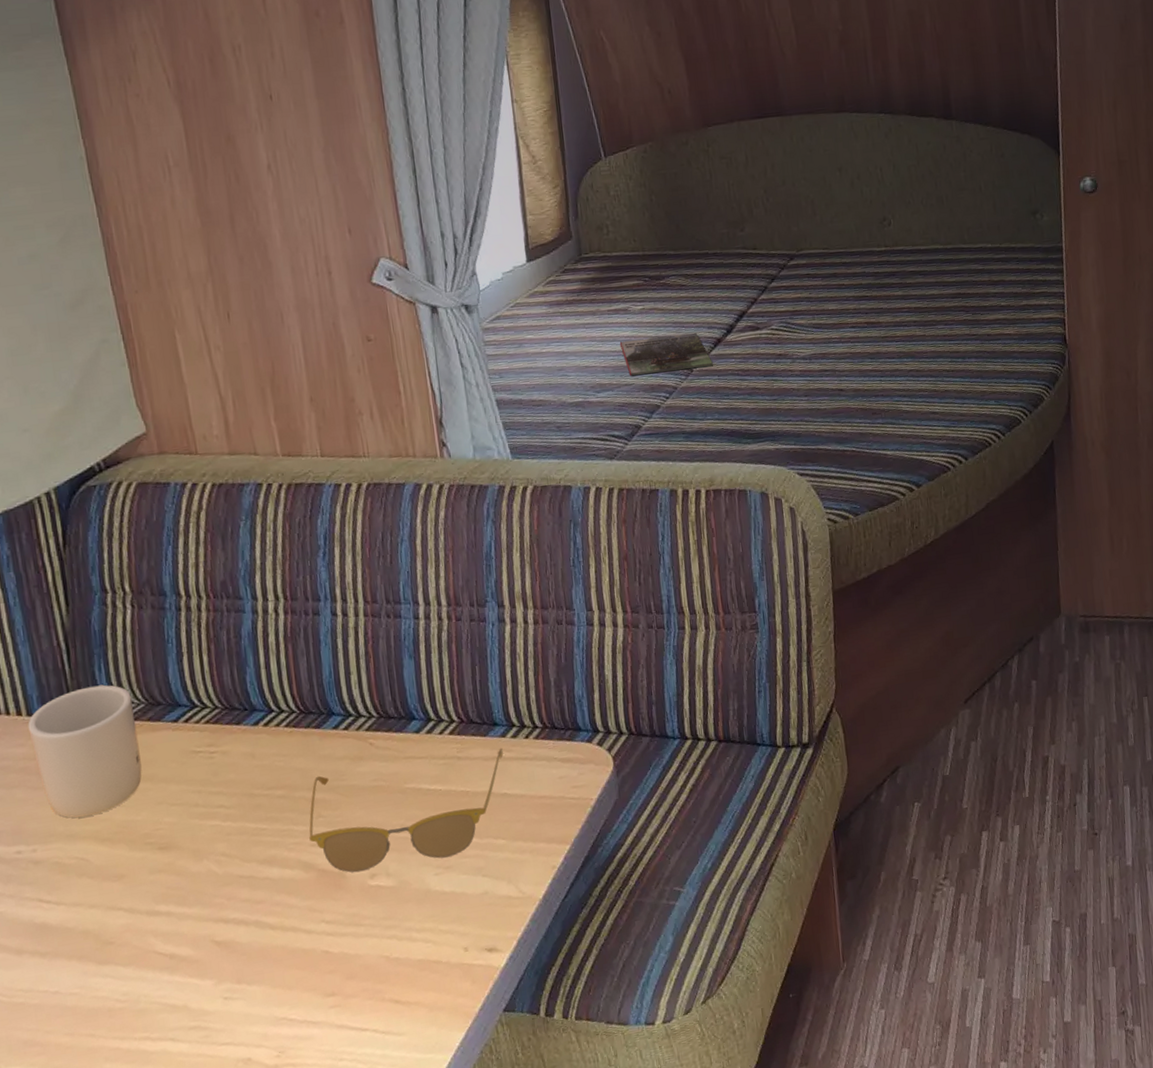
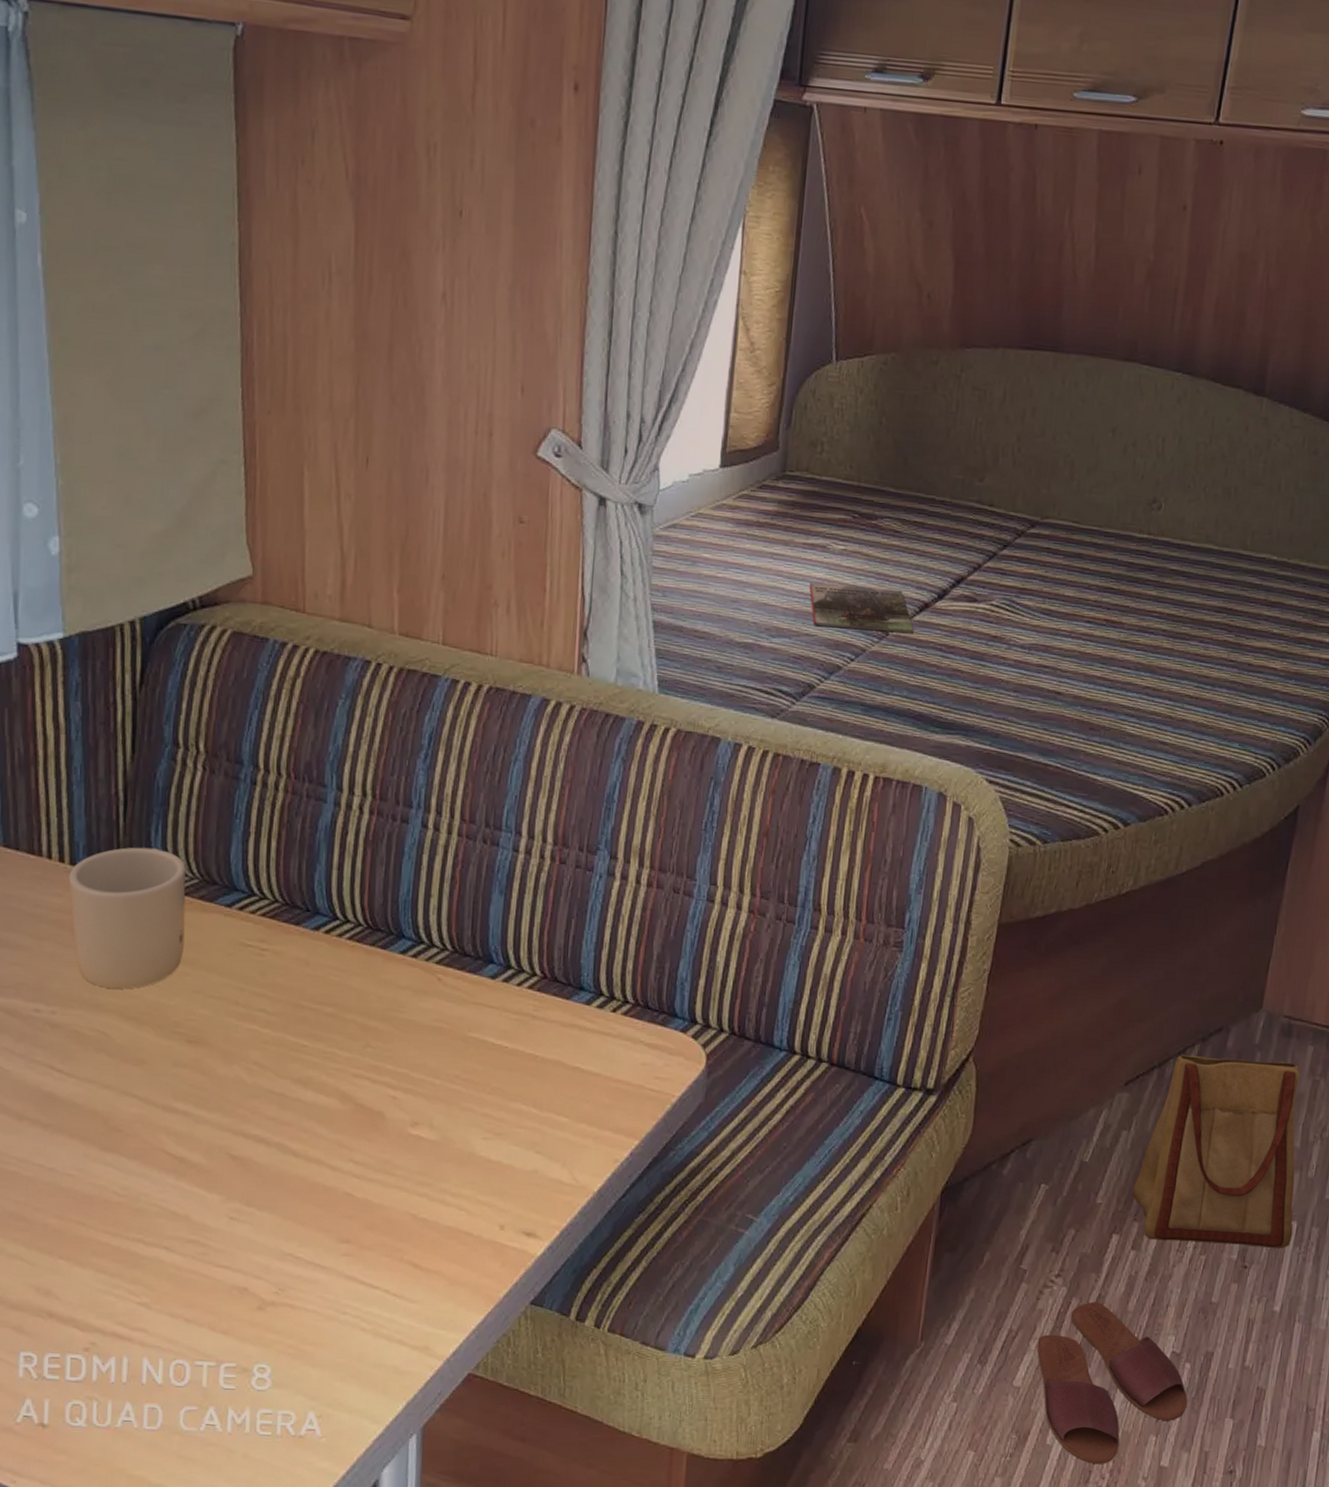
sunglasses: present [309,747,503,873] -> none [352,1001,585,1123]
slippers: none [940,893,1075,1035] -> present [1036,1302,1188,1464]
shopping bag: none [990,653,1128,829] -> present [1132,1054,1300,1248]

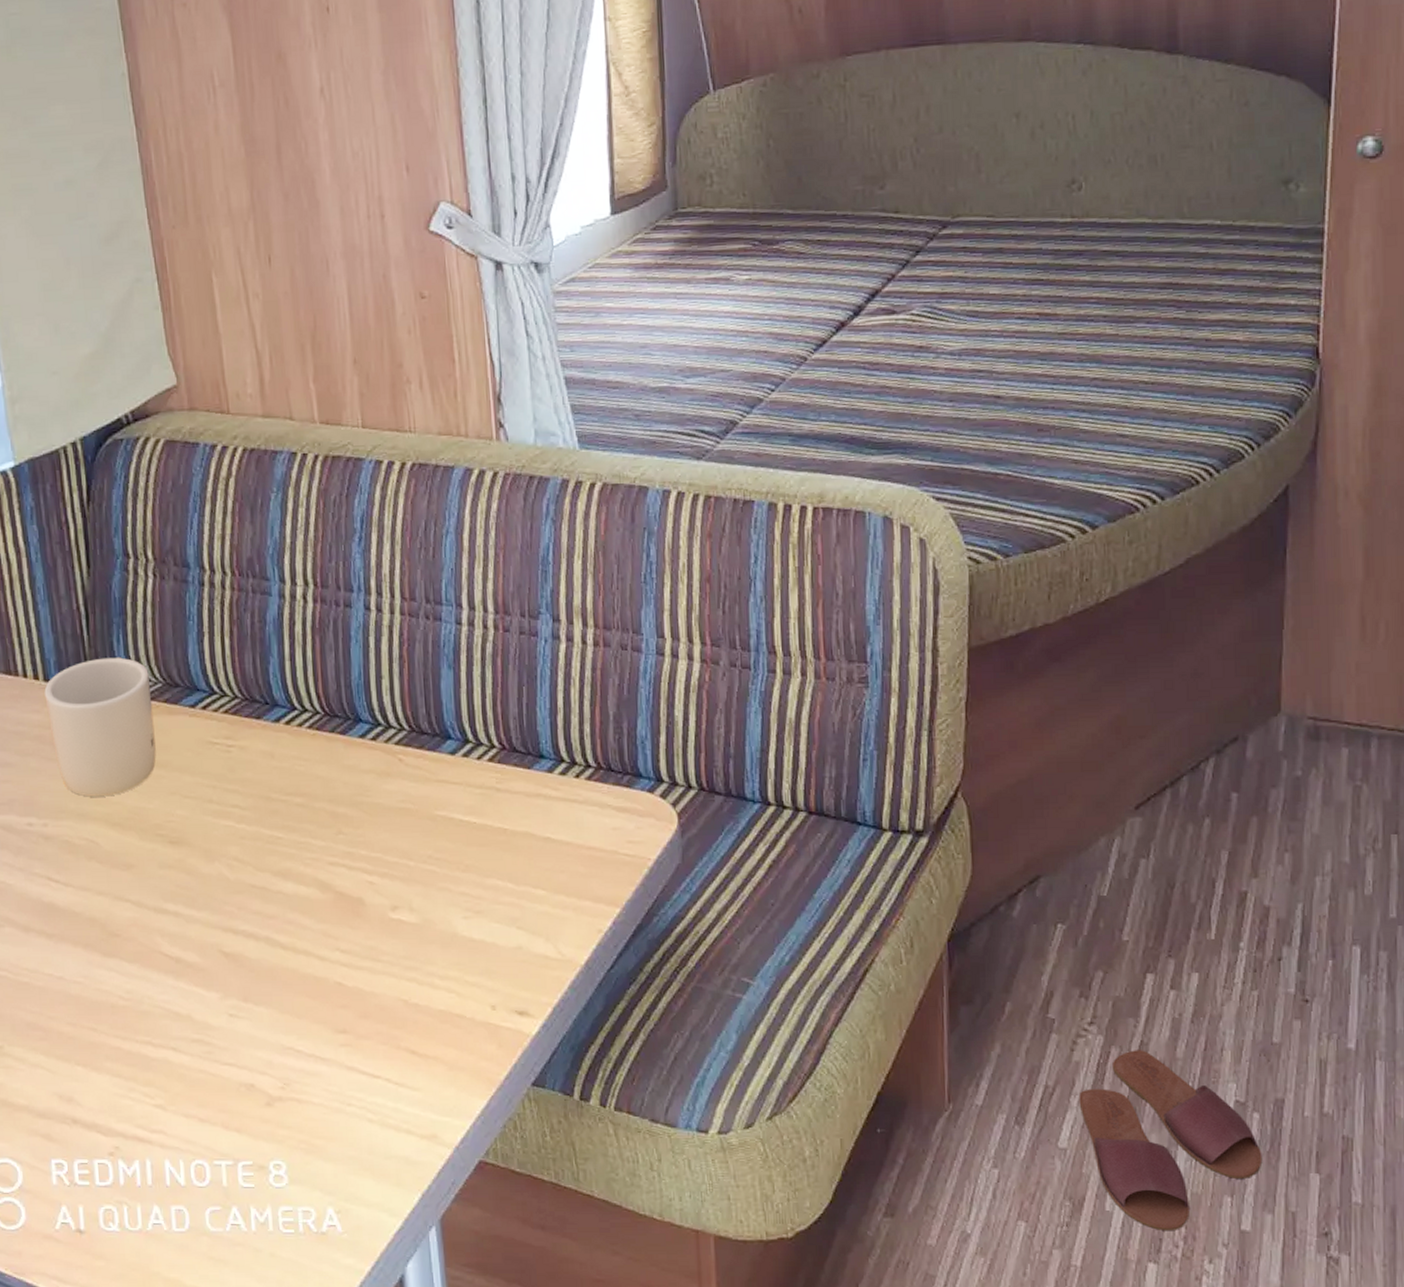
magazine: present [809,583,914,634] -> none [717,312,833,361]
shopping bag: present [1132,1054,1300,1248] -> none [1161,768,1357,978]

